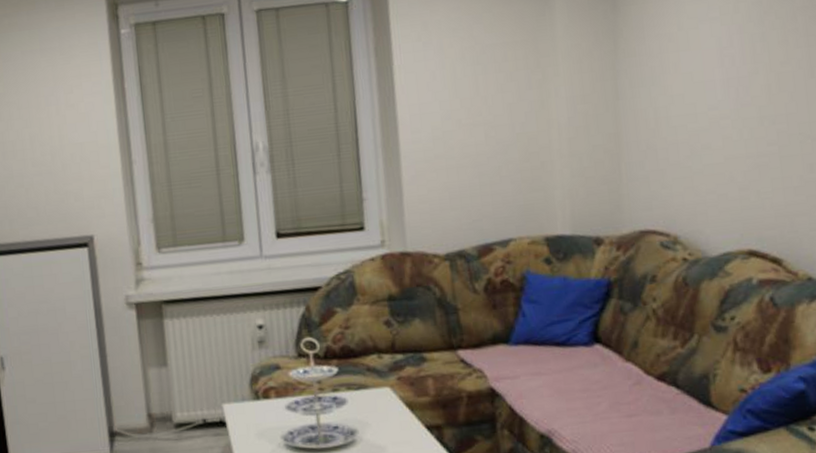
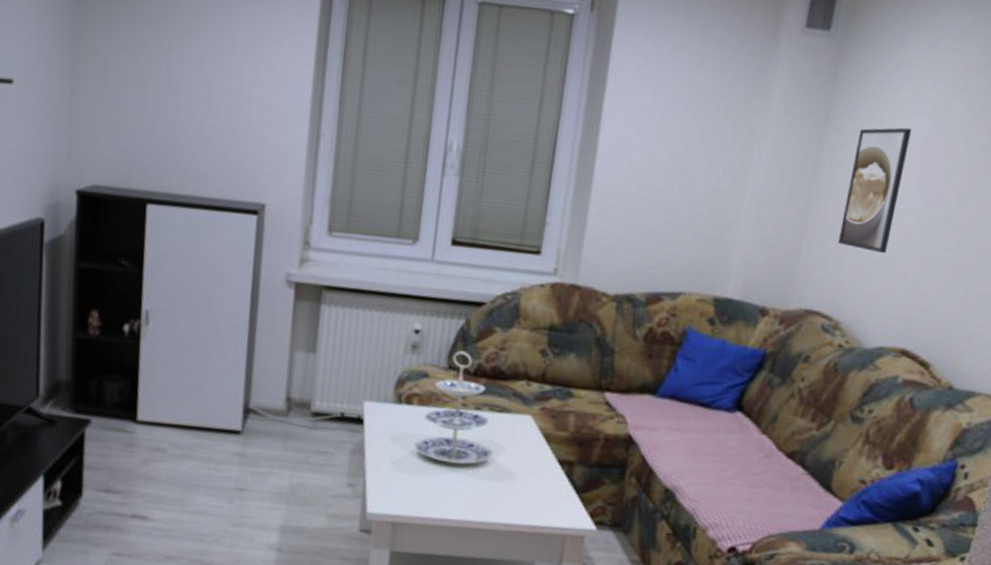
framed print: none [651,36,709,162] -> present [838,127,912,254]

